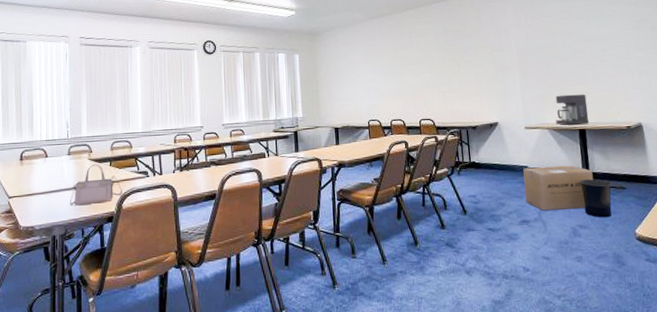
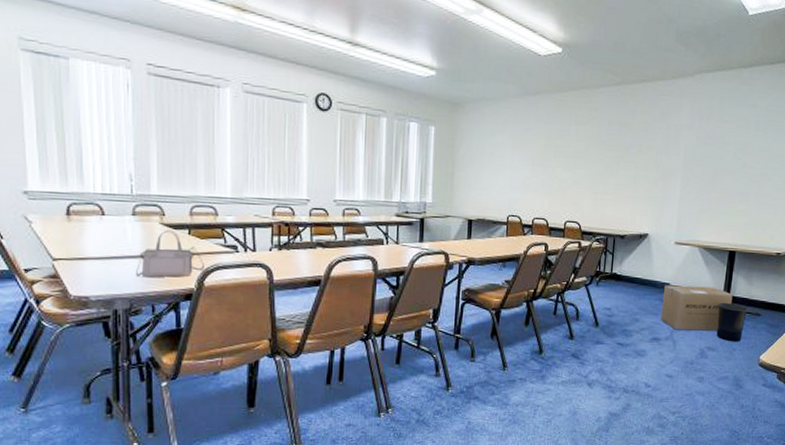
coffee maker: present [555,94,590,125] -> none [708,212,745,246]

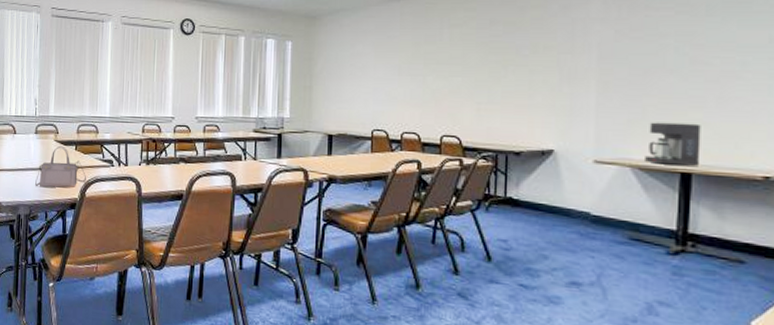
box: present [660,285,733,331] -> none [580,214,693,280]
coffee maker: none [708,212,745,246] -> present [645,122,701,166]
waste bin: present [716,303,749,342] -> none [670,242,722,298]

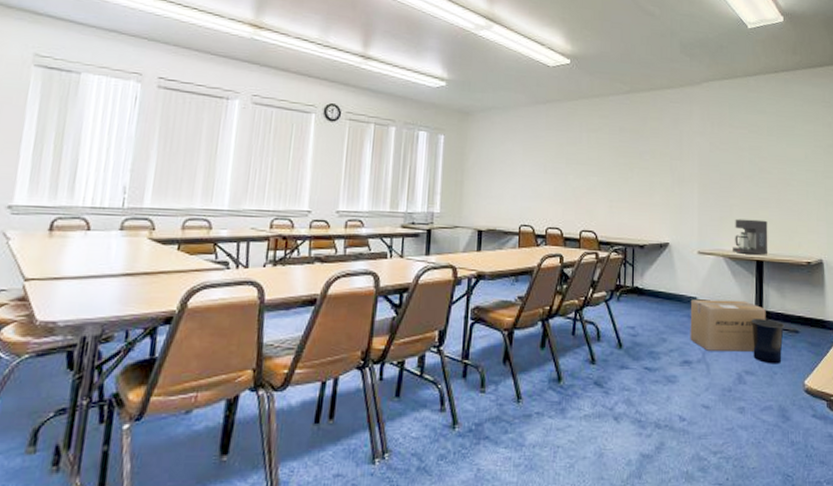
handbag: present [35,145,86,188] -> none [114,245,190,299]
box: none [580,214,693,280] -> present [690,299,766,351]
waste bin: none [670,242,722,298] -> present [751,319,785,364]

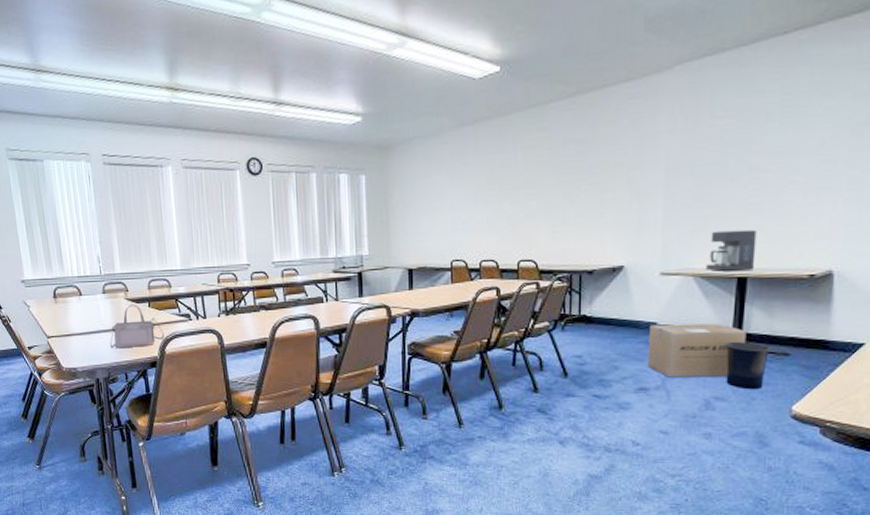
handbag: none [114,245,190,299] -> present [110,303,164,349]

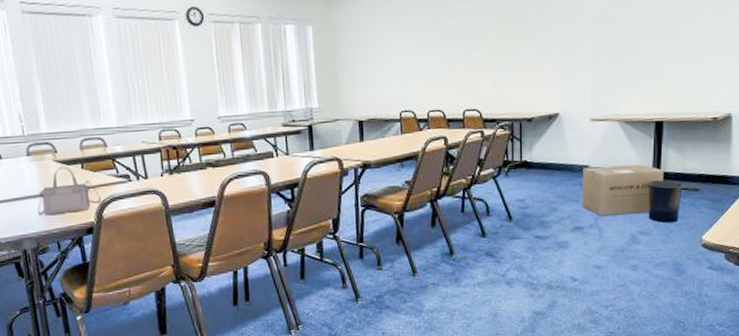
coffee maker: present [706,229,757,271] -> none [629,77,670,116]

